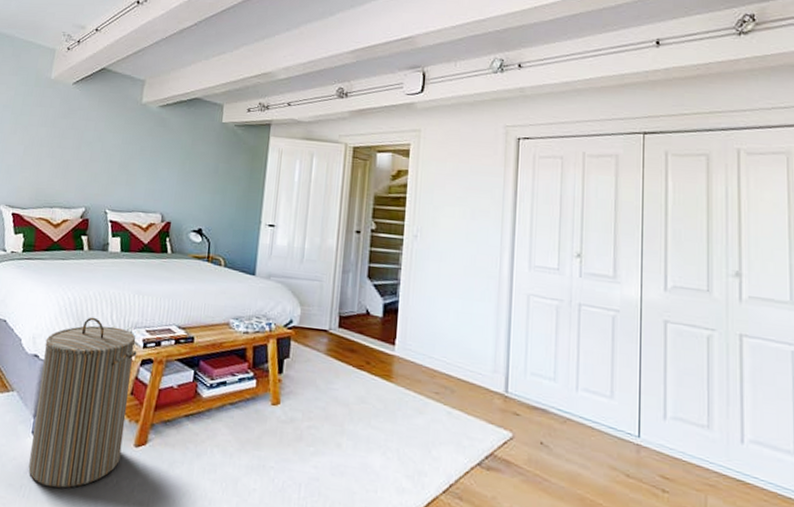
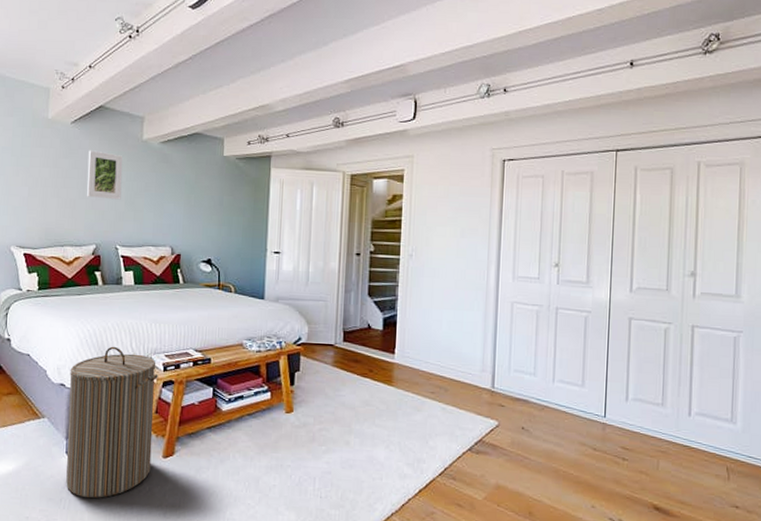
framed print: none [81,111,121,163] -> present [87,150,123,200]

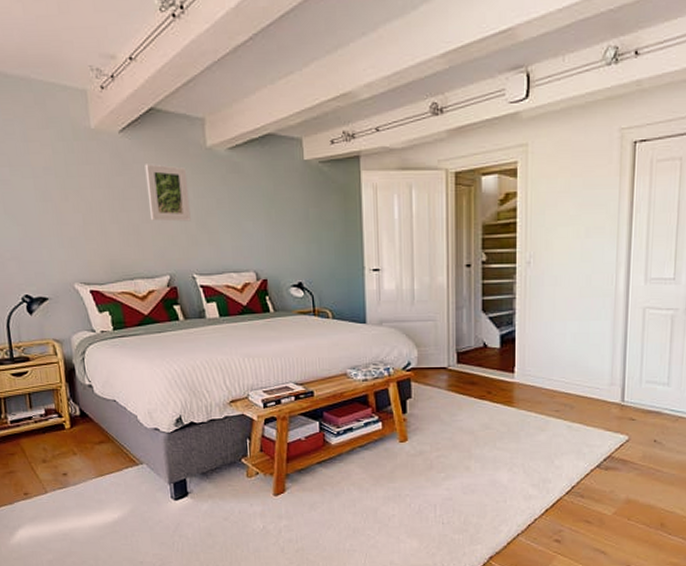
laundry hamper: present [66,346,158,499] -> none [162,385,263,540]

